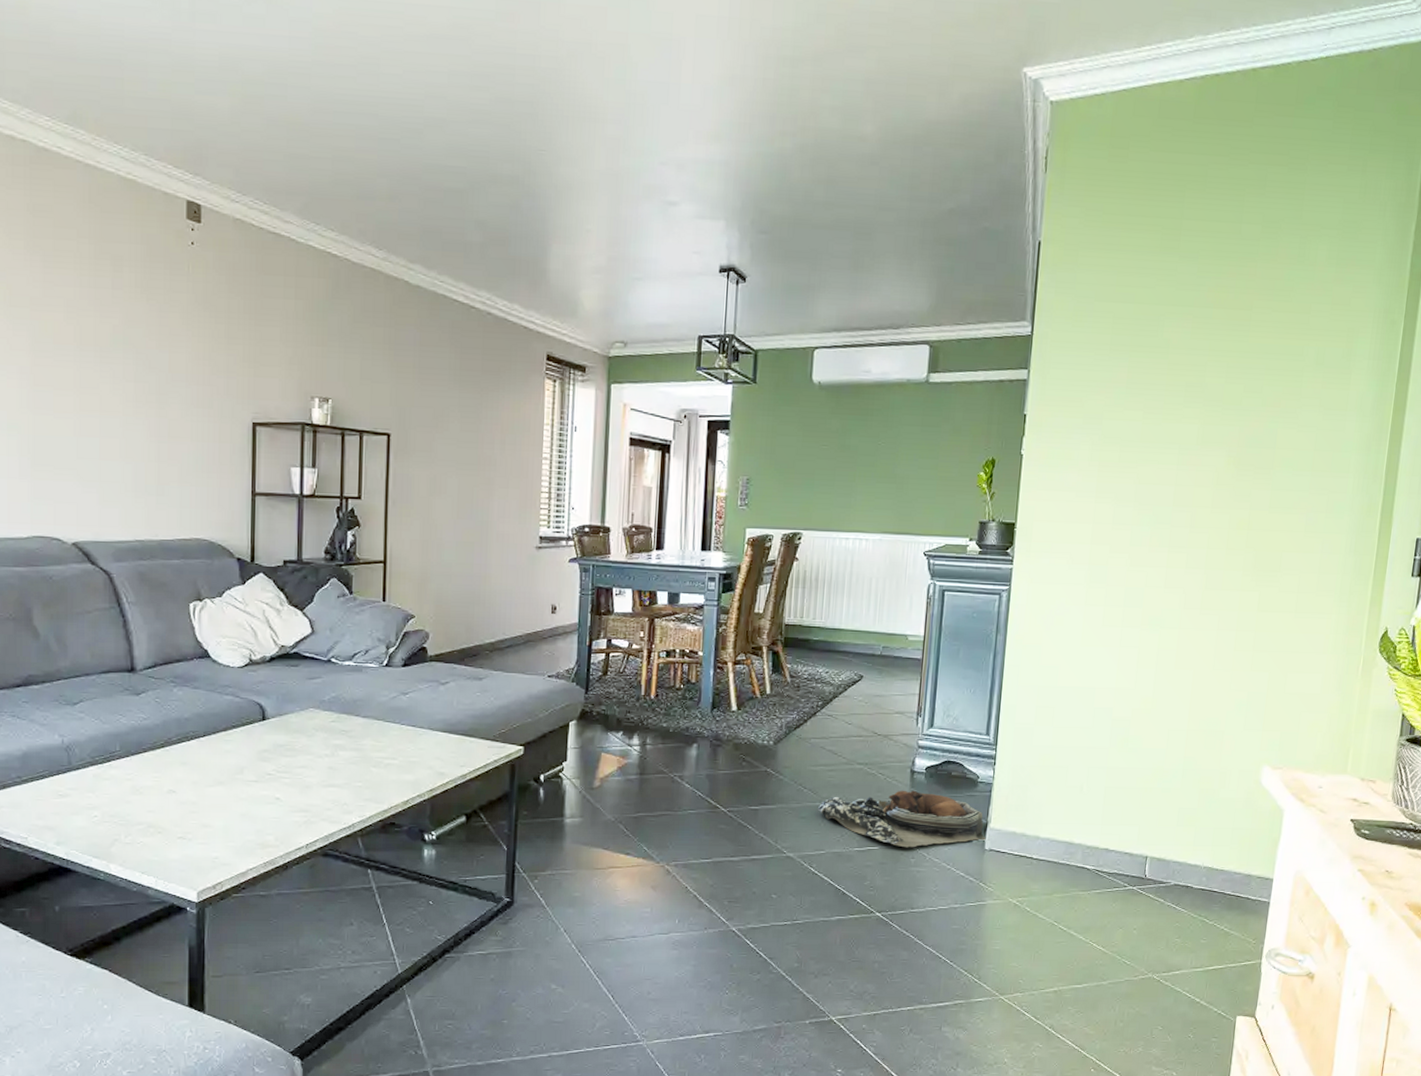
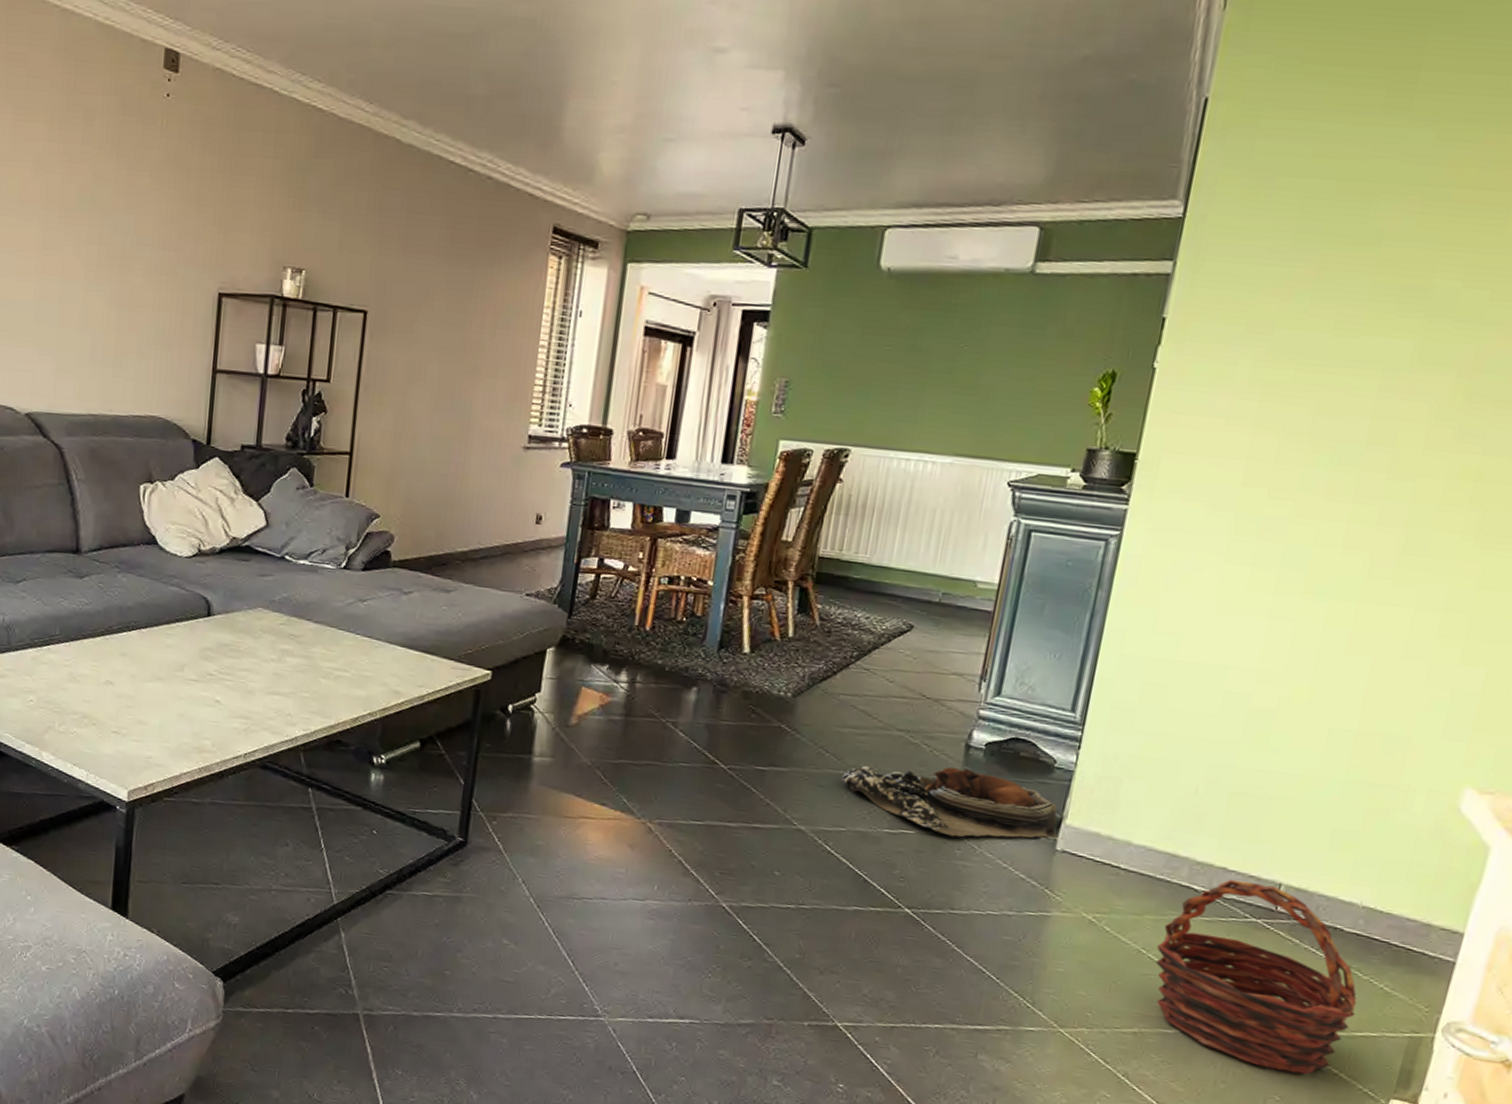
basket: none [1064,857,1208,1006] -> present [1156,879,1357,1075]

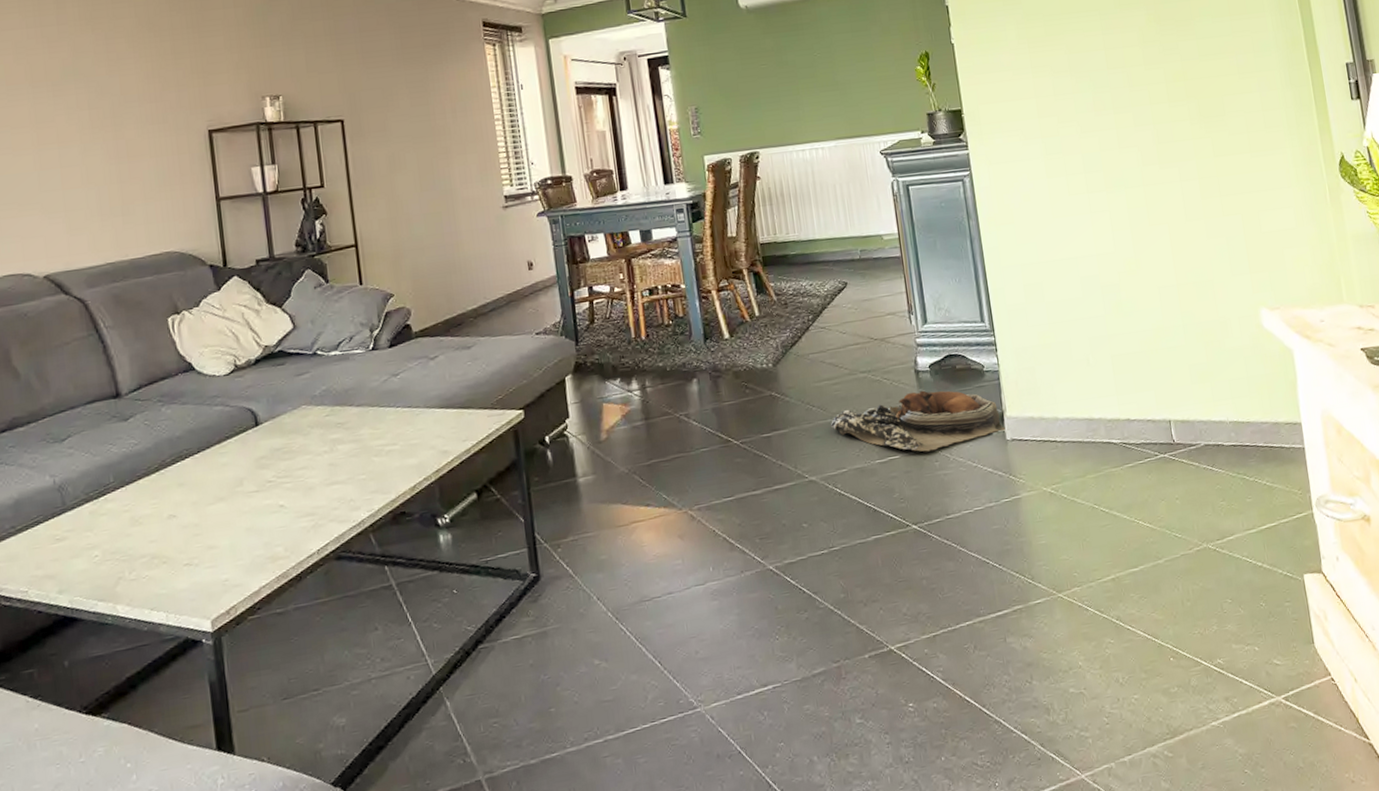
basket: present [1156,879,1357,1075] -> none [1103,423,1256,578]

